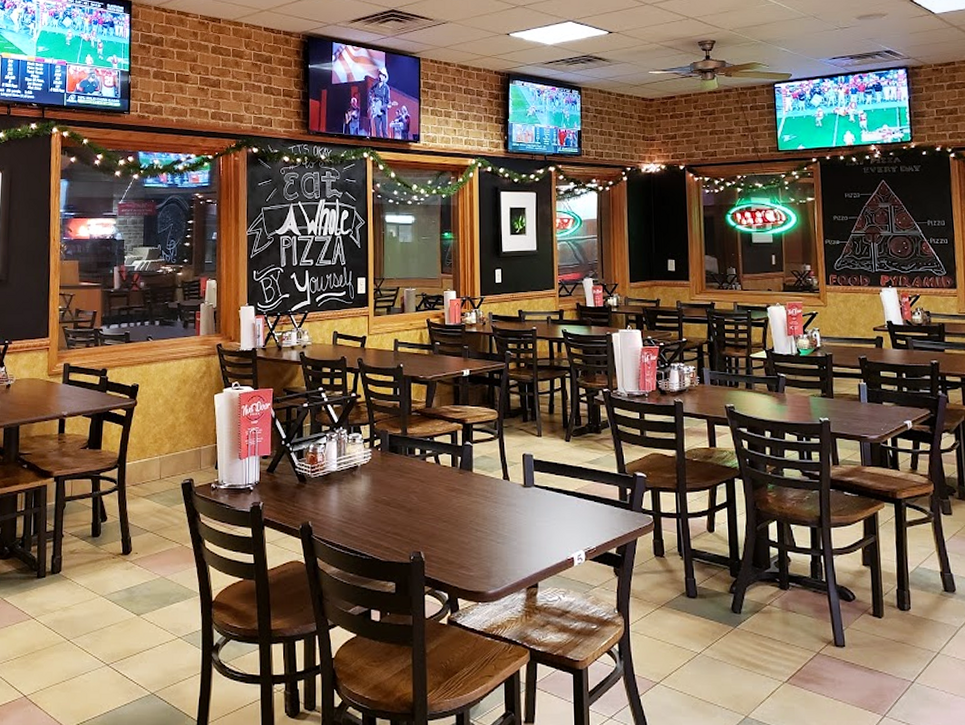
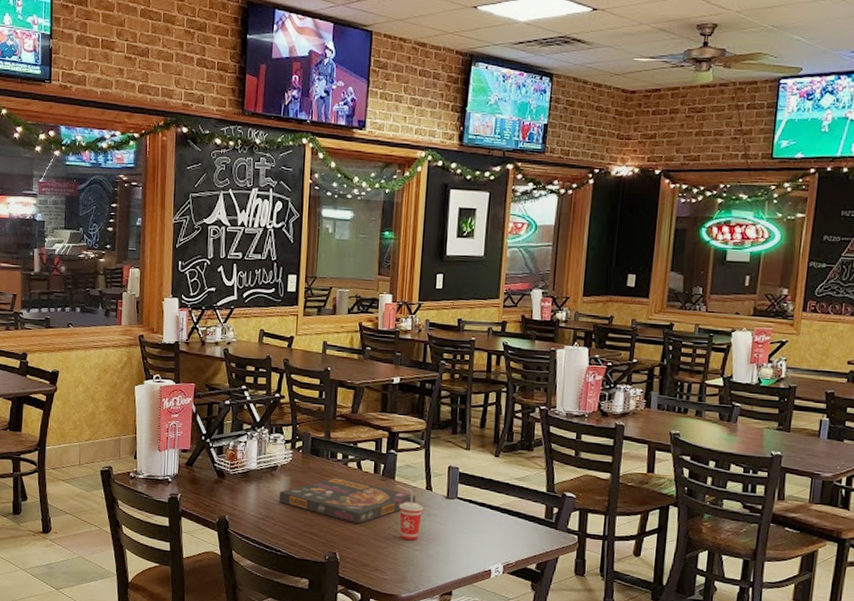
pizza box: none [360,473,494,520] -> present [278,477,416,524]
beverage cup: none [473,477,503,532] -> present [395,485,424,540]

